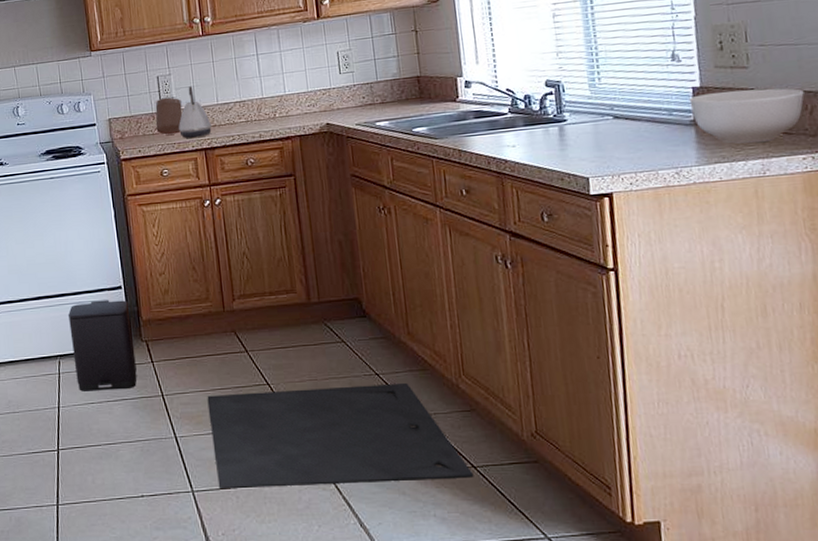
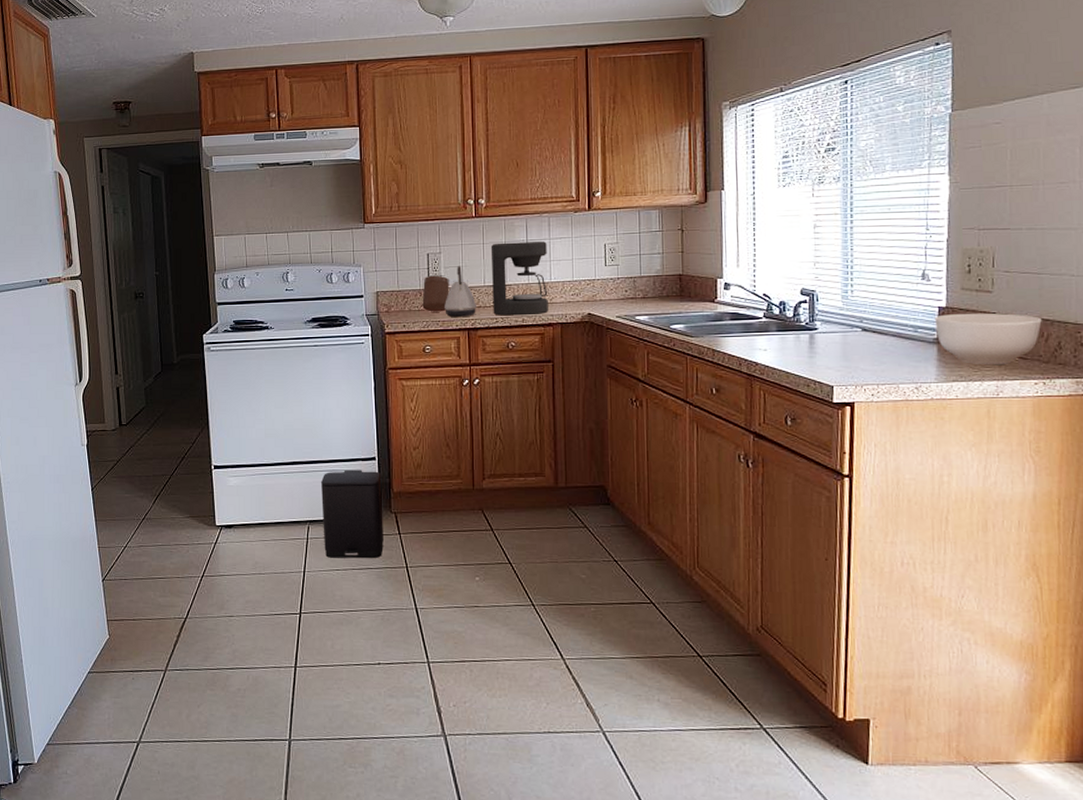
door mat: present [207,382,474,488] -> none [450,570,699,666]
coffee maker: none [220,54,286,134] -> present [490,241,548,316]

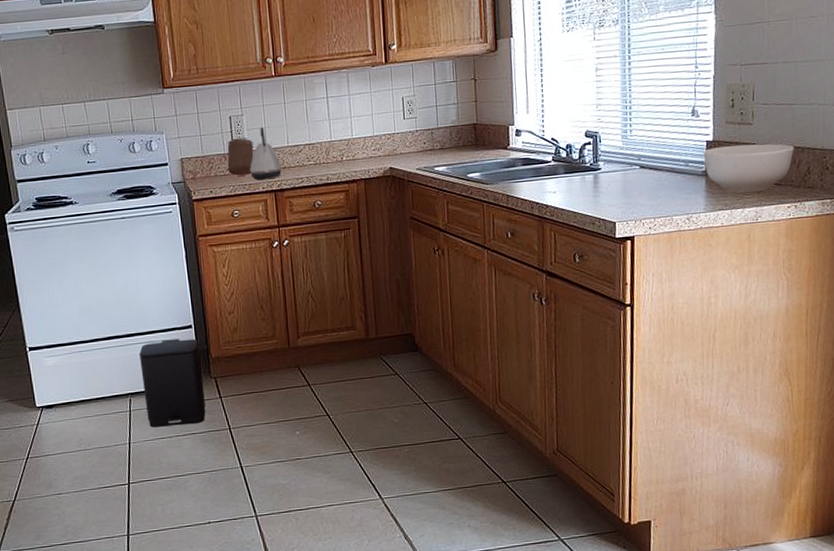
coffee maker: present [490,241,548,316] -> none [292,98,352,176]

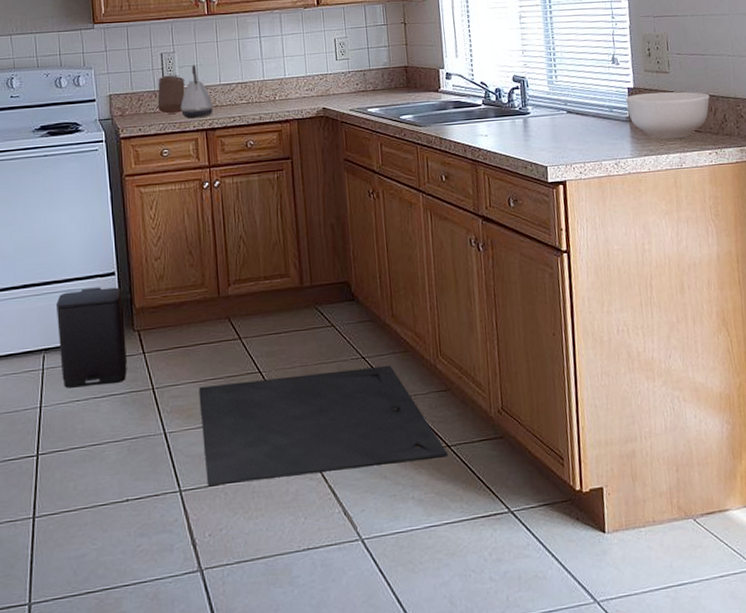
door mat: none [271,410,504,512] -> present [198,365,448,485]

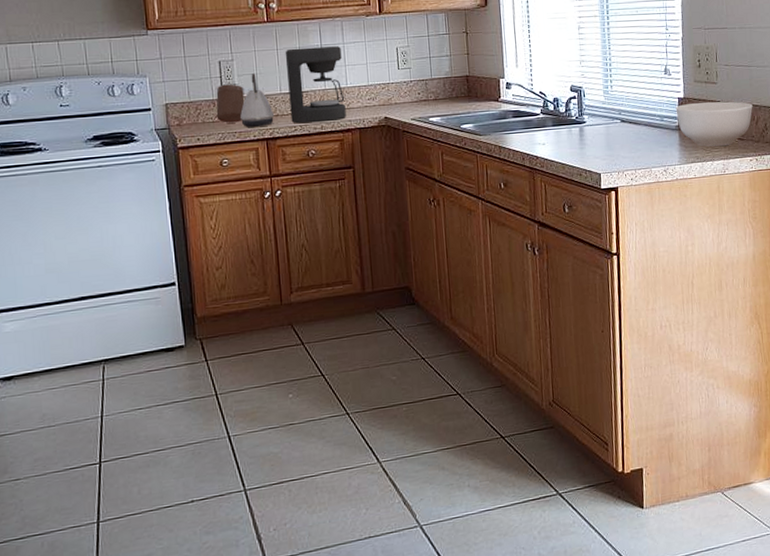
pedal bin: present [55,287,127,388] -> none [114,297,190,397]
door mat: present [198,365,448,485] -> none [262,364,502,484]
coffee maker: none [224,38,285,115] -> present [285,46,346,124]

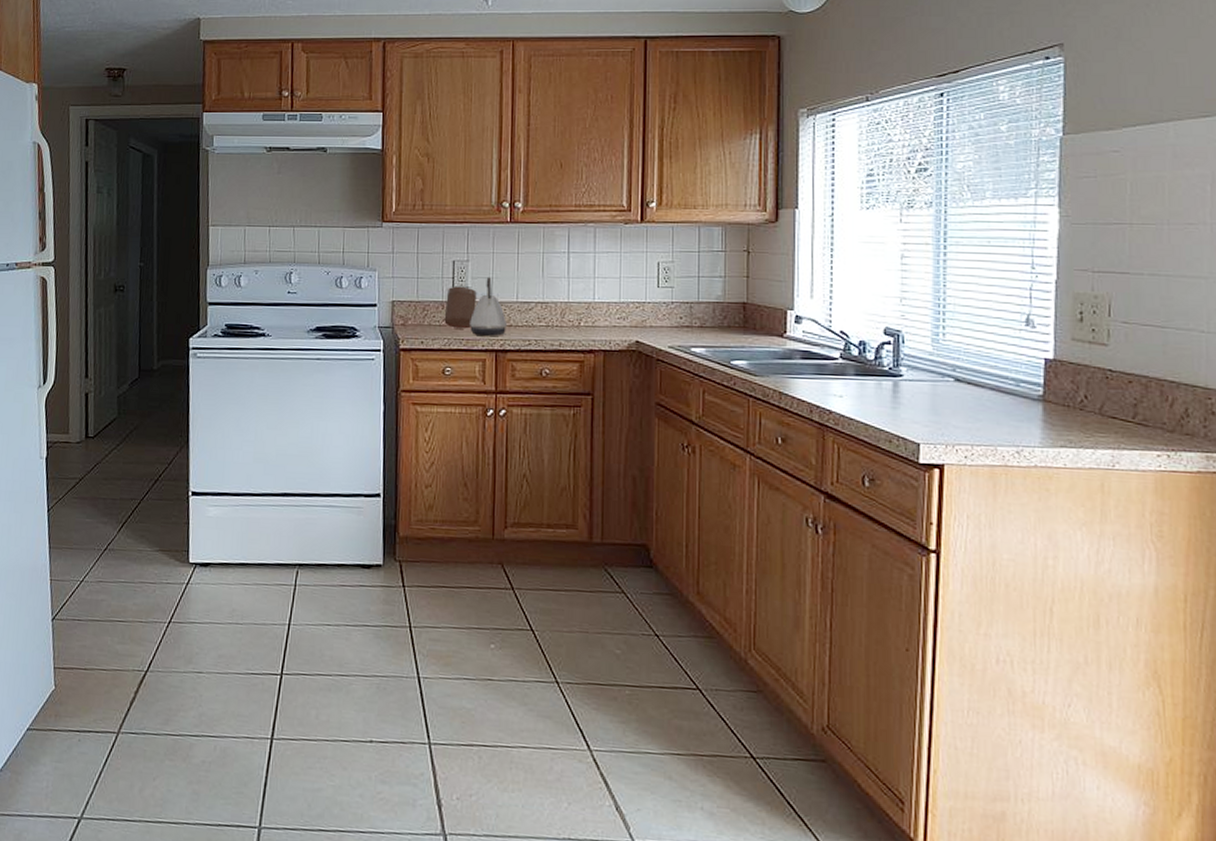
coffee maker: present [285,46,346,124] -> none [525,253,591,340]
bowl: present [675,101,753,147] -> none [1040,367,1166,431]

